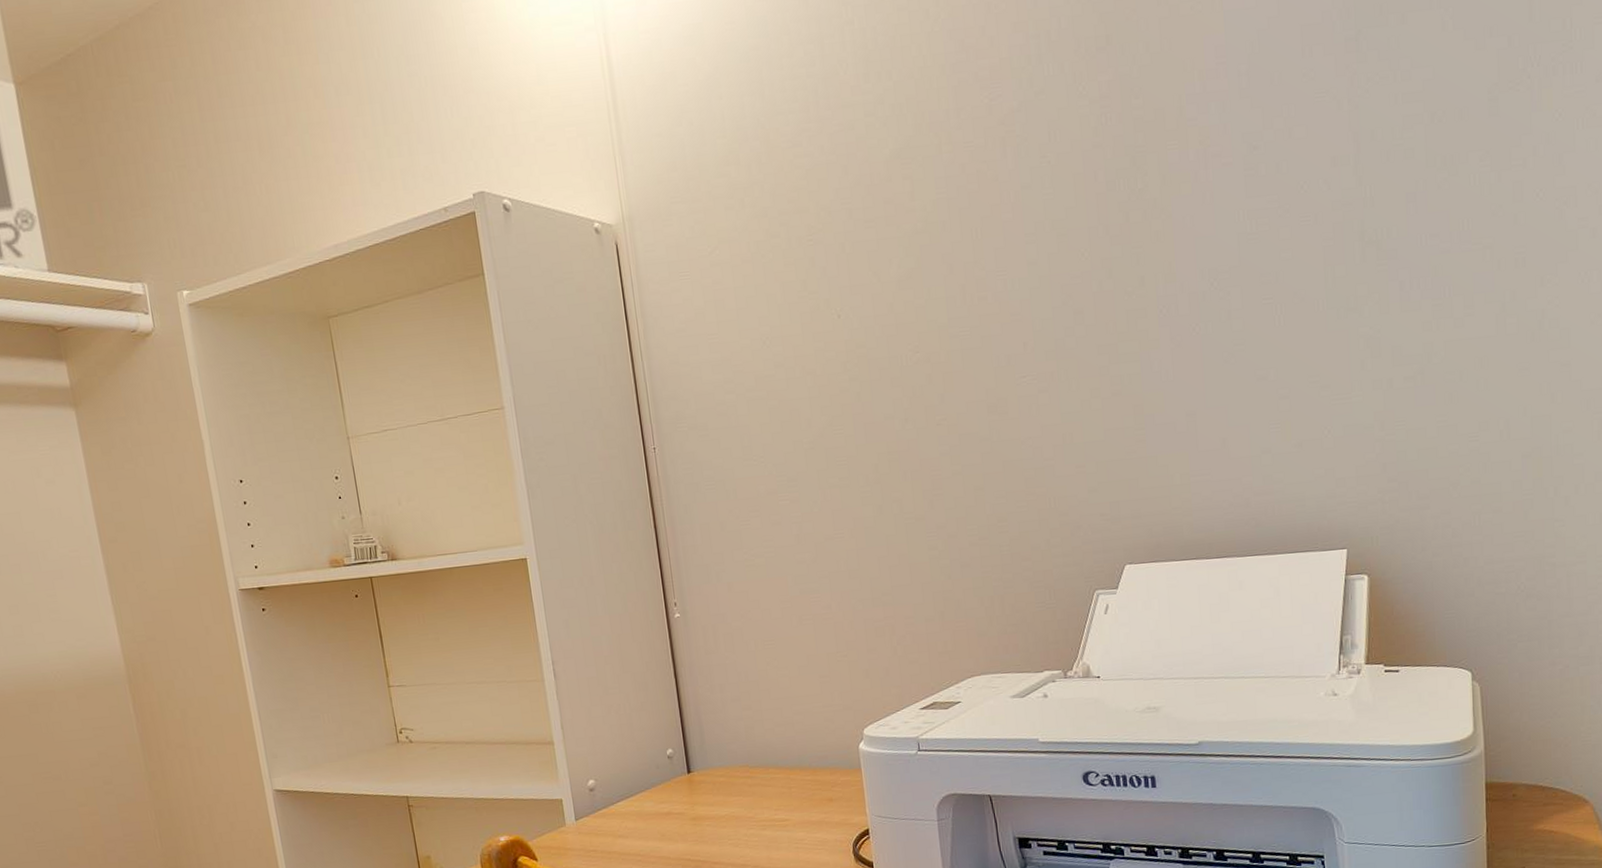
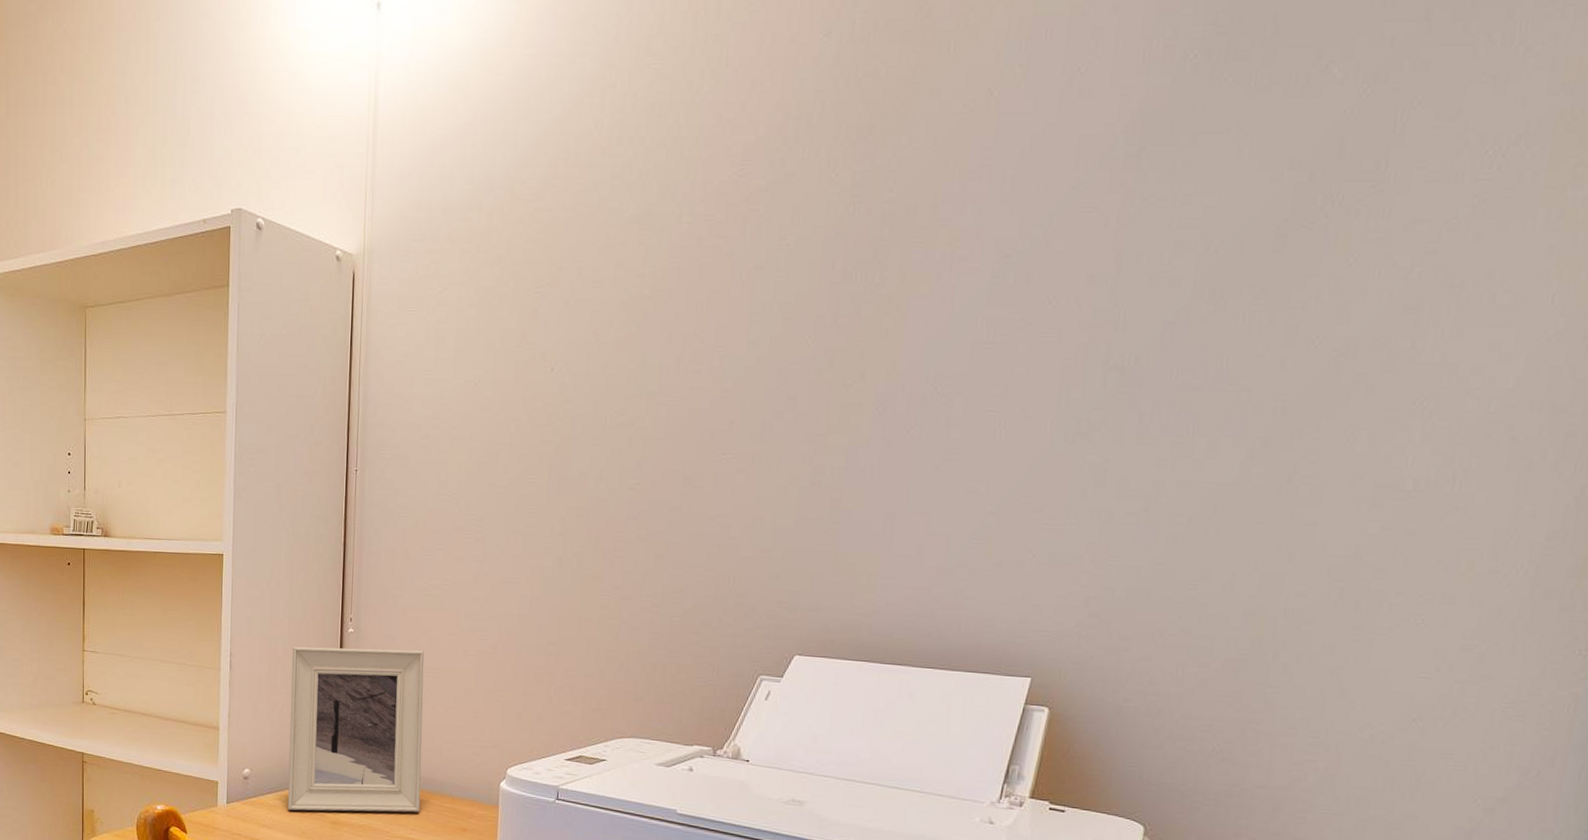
picture frame: none [619,623,782,814] -> present [288,646,425,812]

